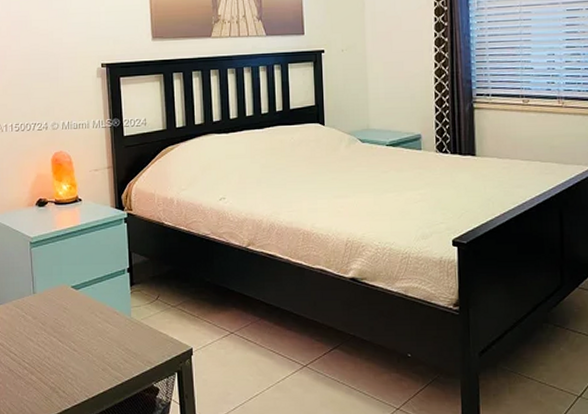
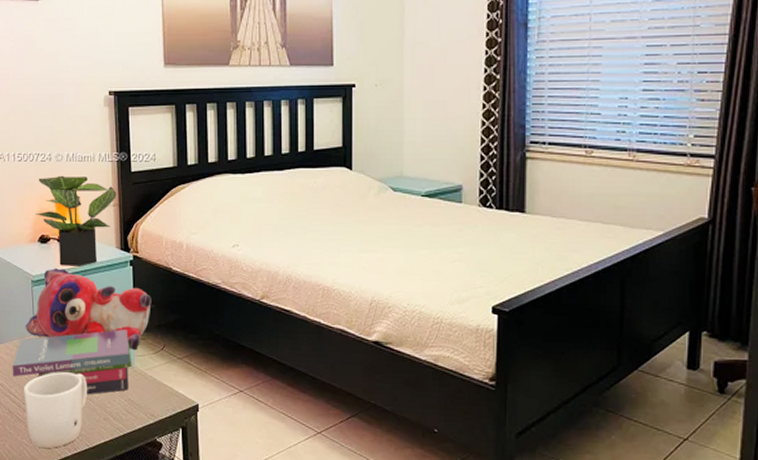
books: none [12,283,129,348] -> present [12,330,132,395]
stuffed animal: none [24,229,146,302] -> present [25,268,152,351]
mug: none [24,327,87,402] -> present [24,372,88,448]
potted plant: none [33,142,111,227] -> present [36,175,117,266]

